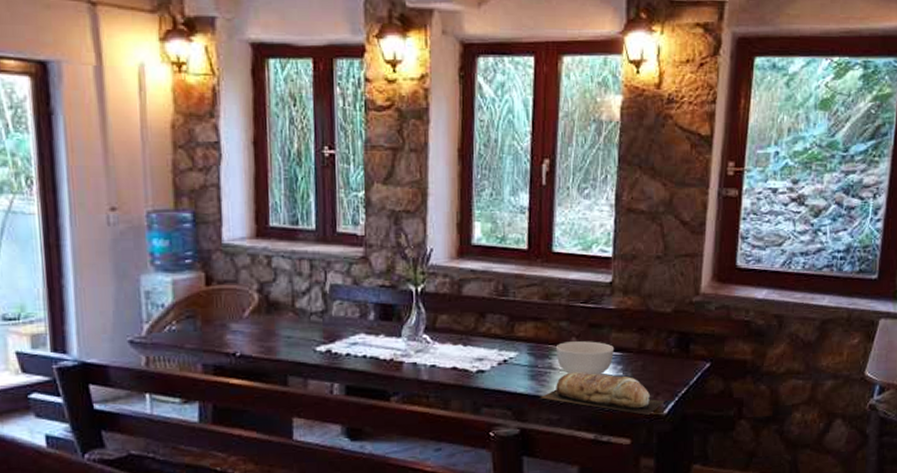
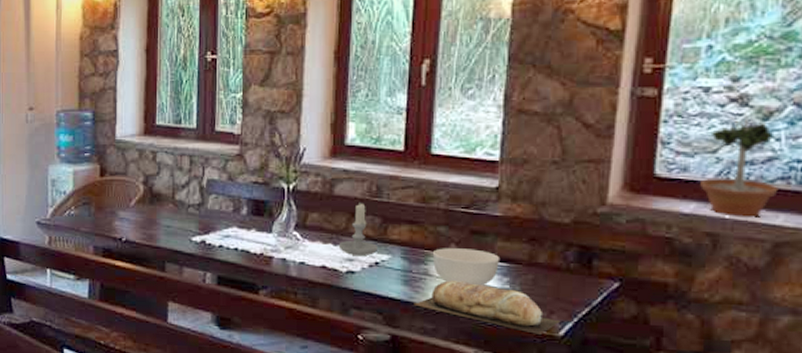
candle: none [468,302,505,354] -> present [338,203,377,255]
potted tree: none [770,210,825,301] -> present [700,112,779,218]

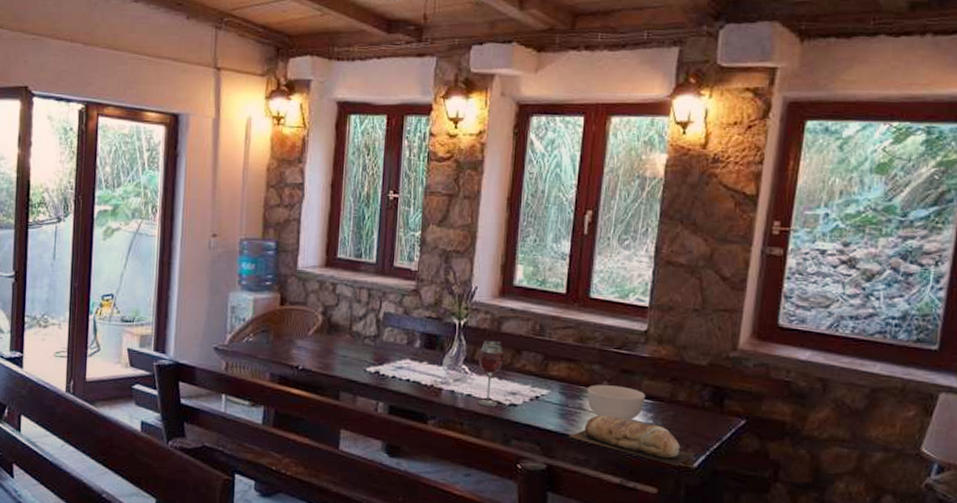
wineglass: none [310,203,338,275] -> present [477,339,504,407]
candle: present [338,203,377,255] -> none [503,340,538,390]
potted tree: present [700,112,779,218] -> none [815,273,877,366]

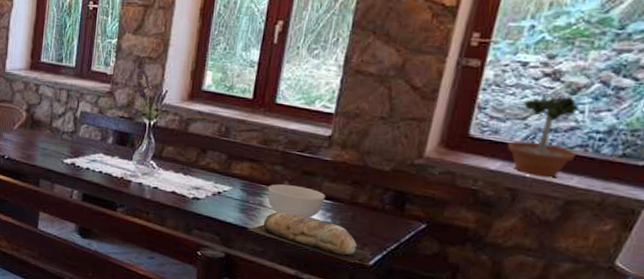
wineglass: present [477,339,504,407] -> none [163,139,190,200]
potted tree: none [815,273,877,366] -> present [508,86,579,178]

